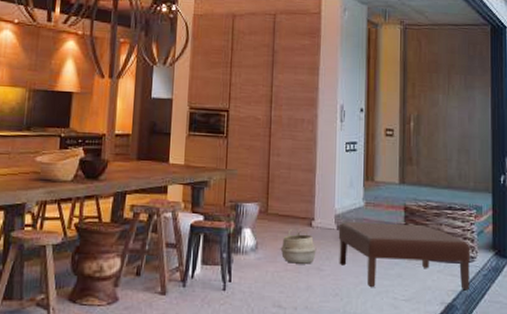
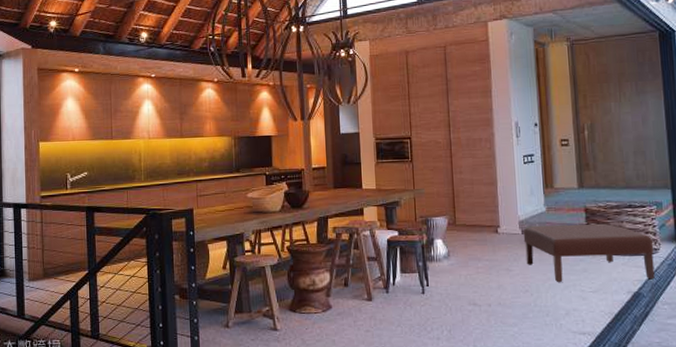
woven basket: present [280,228,316,264] -> none [470,236,504,267]

